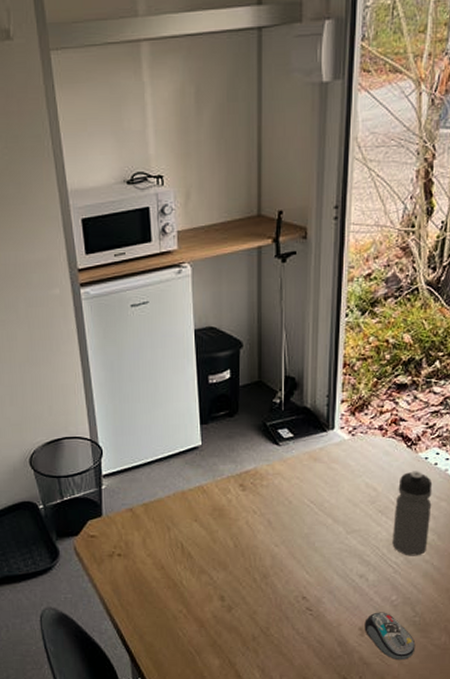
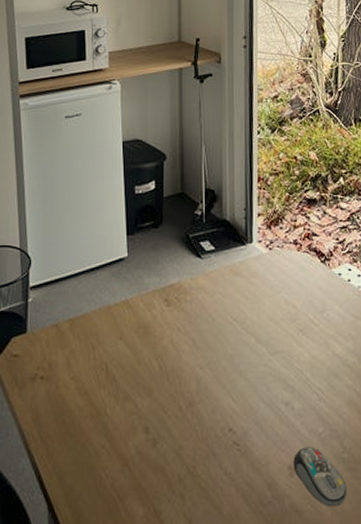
water bottle: present [392,471,433,556] -> none [314,287,349,381]

